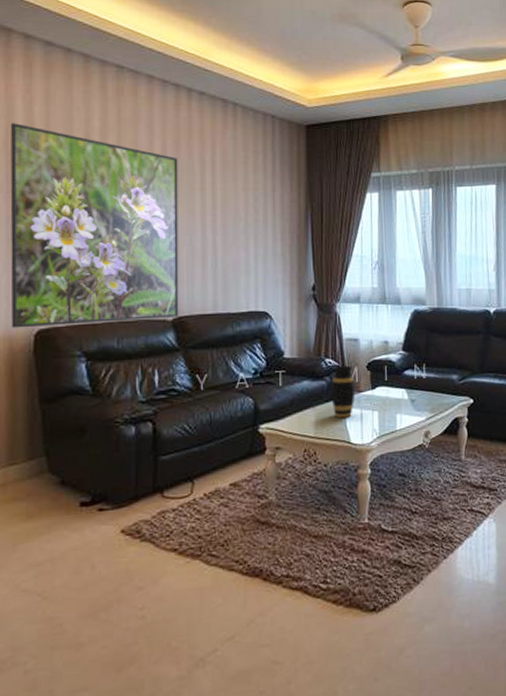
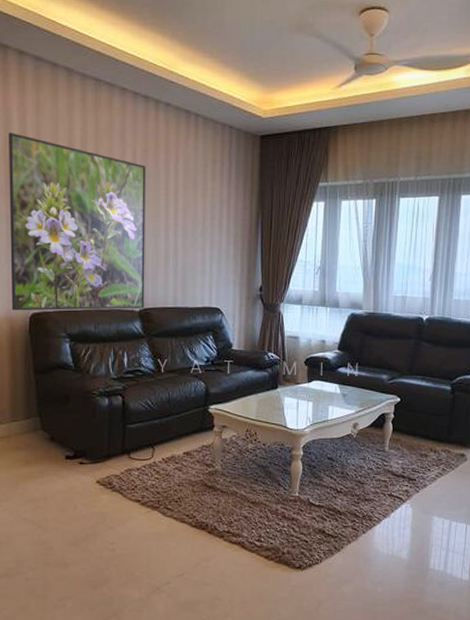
vase: present [331,365,355,419] -> none [272,359,293,406]

